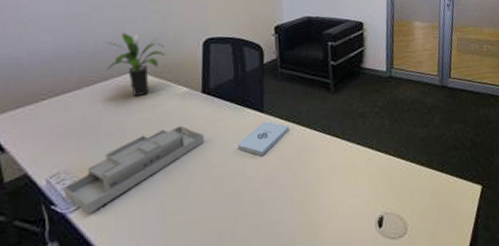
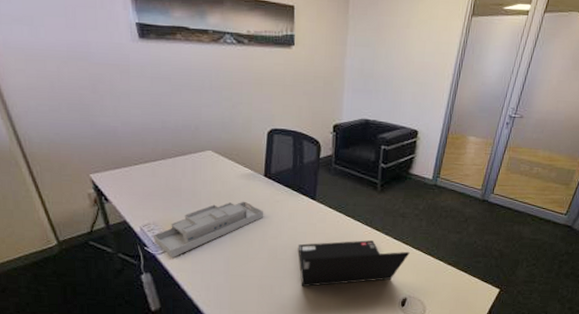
potted plant: present [107,33,166,98] -> none [185,115,235,173]
notepad: present [237,121,289,156] -> none [290,208,336,236]
laptop computer: none [248,150,378,225] -> present [298,240,410,287]

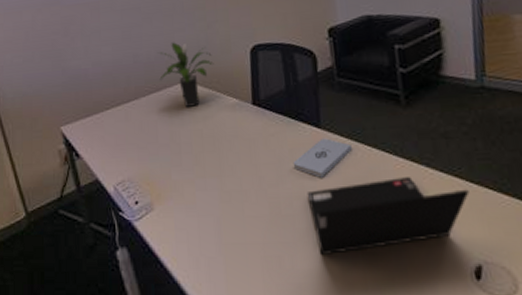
desk organizer: present [153,201,264,257] -> none [128,139,258,224]
potted plant: none [185,115,235,173] -> present [158,42,214,109]
notepad: none [290,208,336,236] -> present [293,138,352,178]

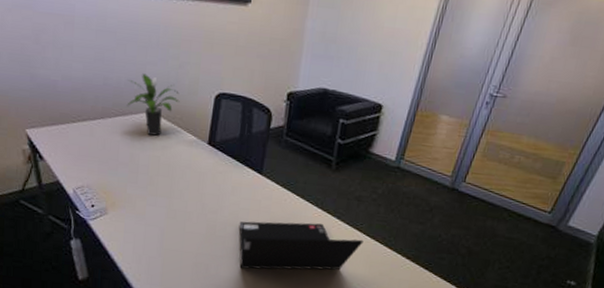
notepad: present [293,138,352,178] -> none [233,183,284,213]

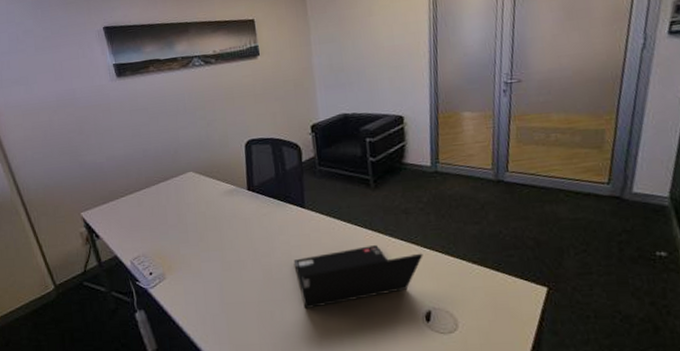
potted plant: present [126,73,180,136] -> none [165,138,214,195]

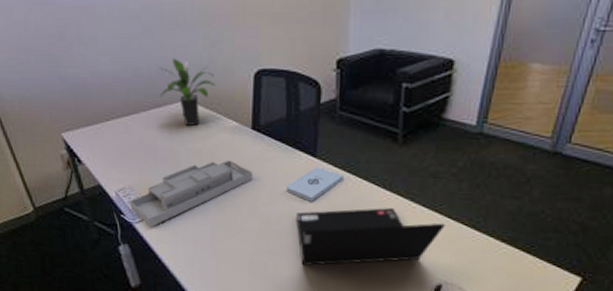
desk organizer: none [143,219,253,290] -> present [129,160,253,227]
potted plant: none [165,138,214,195] -> present [159,58,216,127]
notepad: none [282,216,330,248] -> present [286,167,343,202]

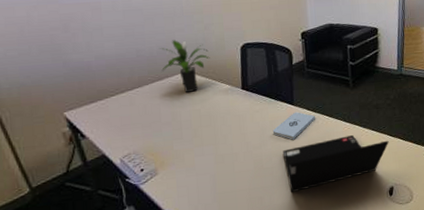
desk organizer: present [129,160,253,227] -> none [134,116,246,185]

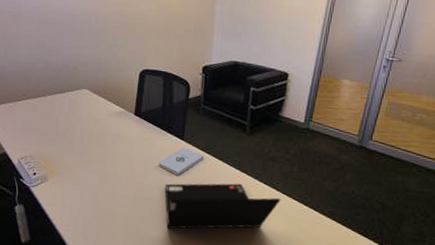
potted plant: present [160,40,210,94] -> none [64,56,109,110]

